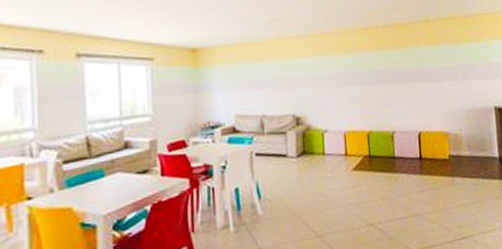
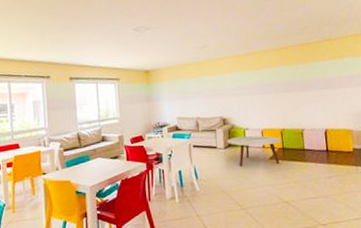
coffee table: none [300,139,367,180] -> present [227,135,281,166]

